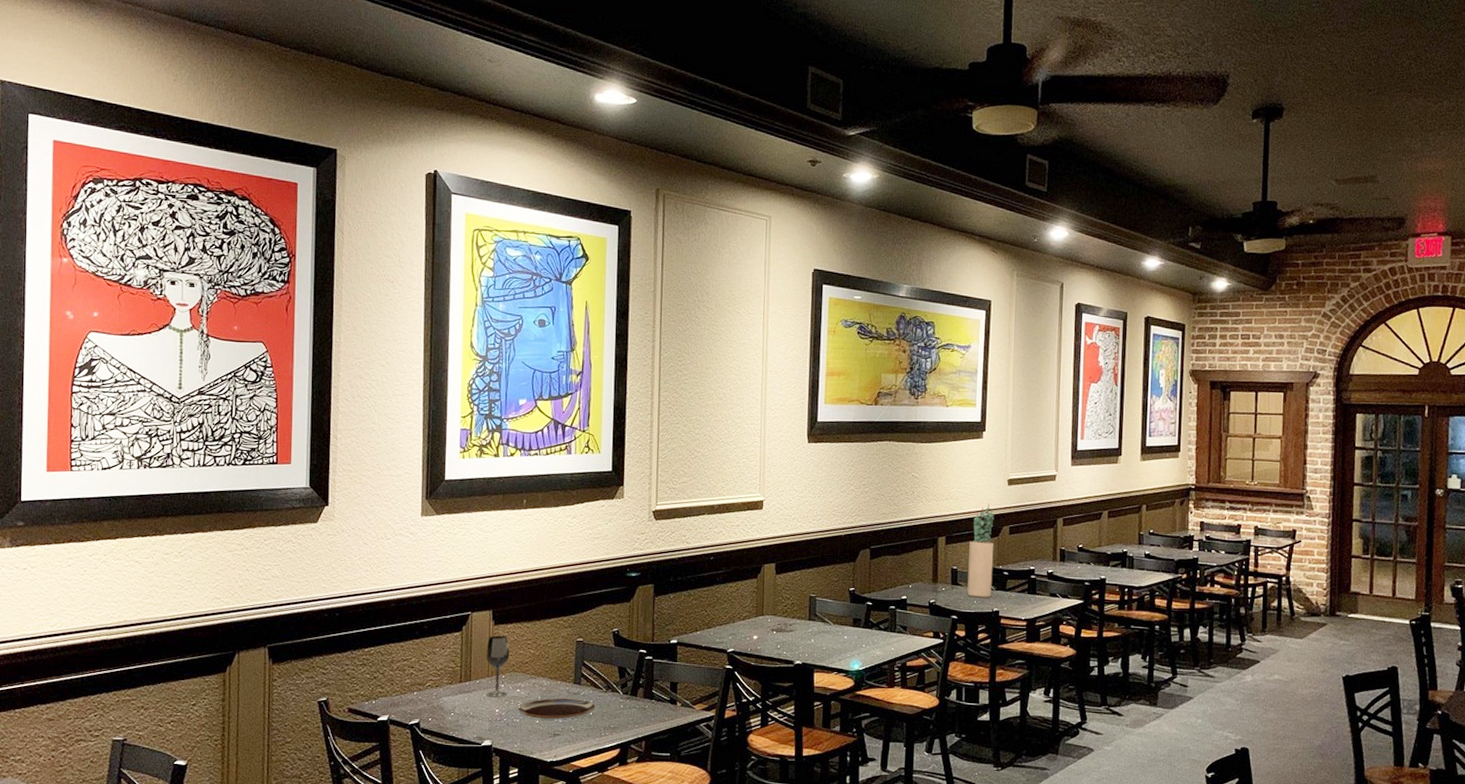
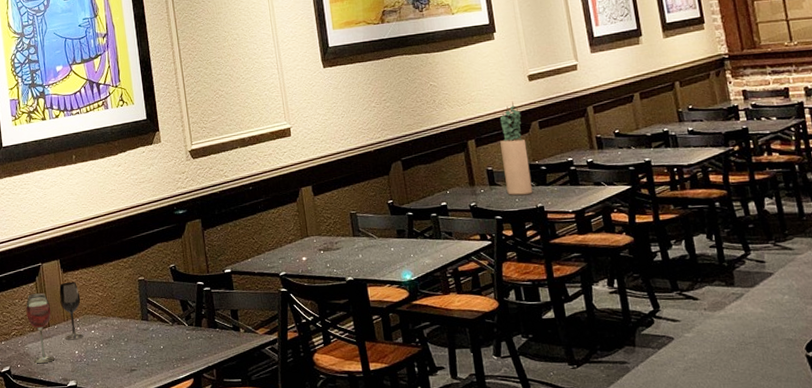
wineglass: none [446,643,475,720] -> present [26,292,55,364]
plate: present [518,698,596,720] -> none [95,334,165,357]

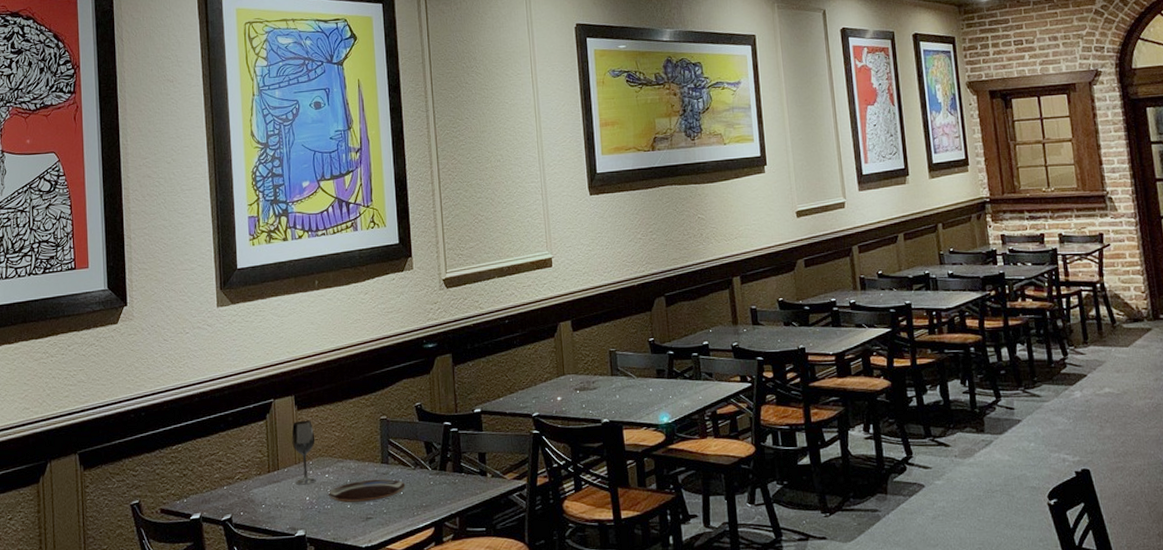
wineglass: present [26,292,55,364] -> none [253,431,283,511]
plate: none [95,334,165,357] -> present [329,478,406,504]
vase: present [499,101,533,196] -> none [764,237,795,337]

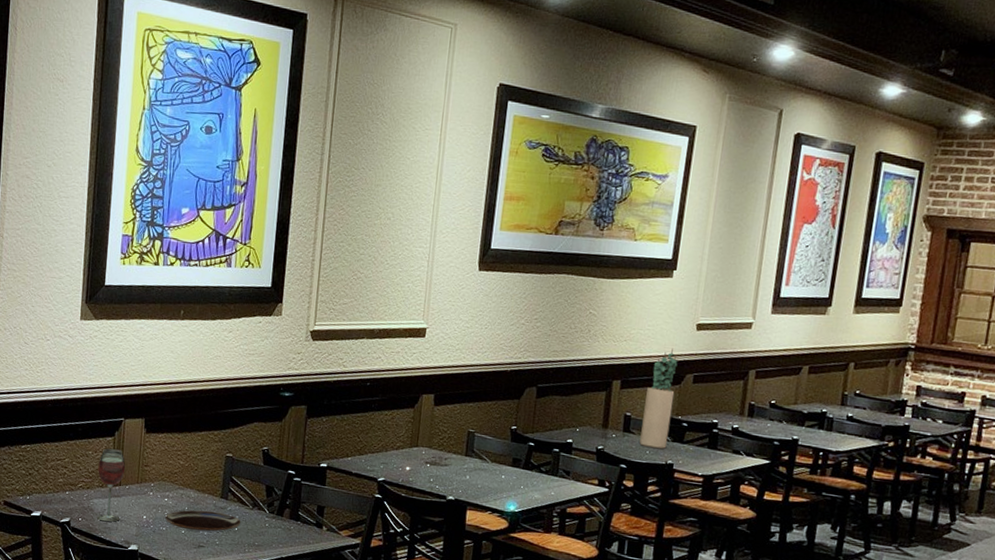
wineglass: none [253,431,283,511] -> present [97,448,126,522]
wine glass: present [291,420,317,485] -> none [134,443,160,505]
vase: none [764,237,795,337] -> present [639,348,678,450]

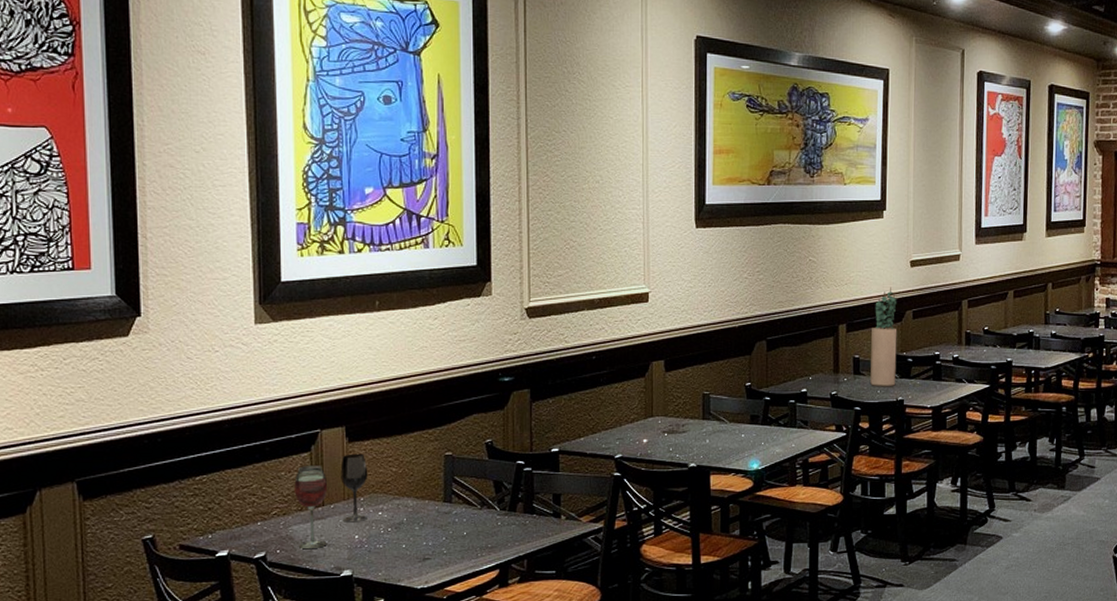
wine glass: none [134,443,160,505] -> present [340,453,369,523]
plate: present [165,510,241,533] -> none [381,518,470,543]

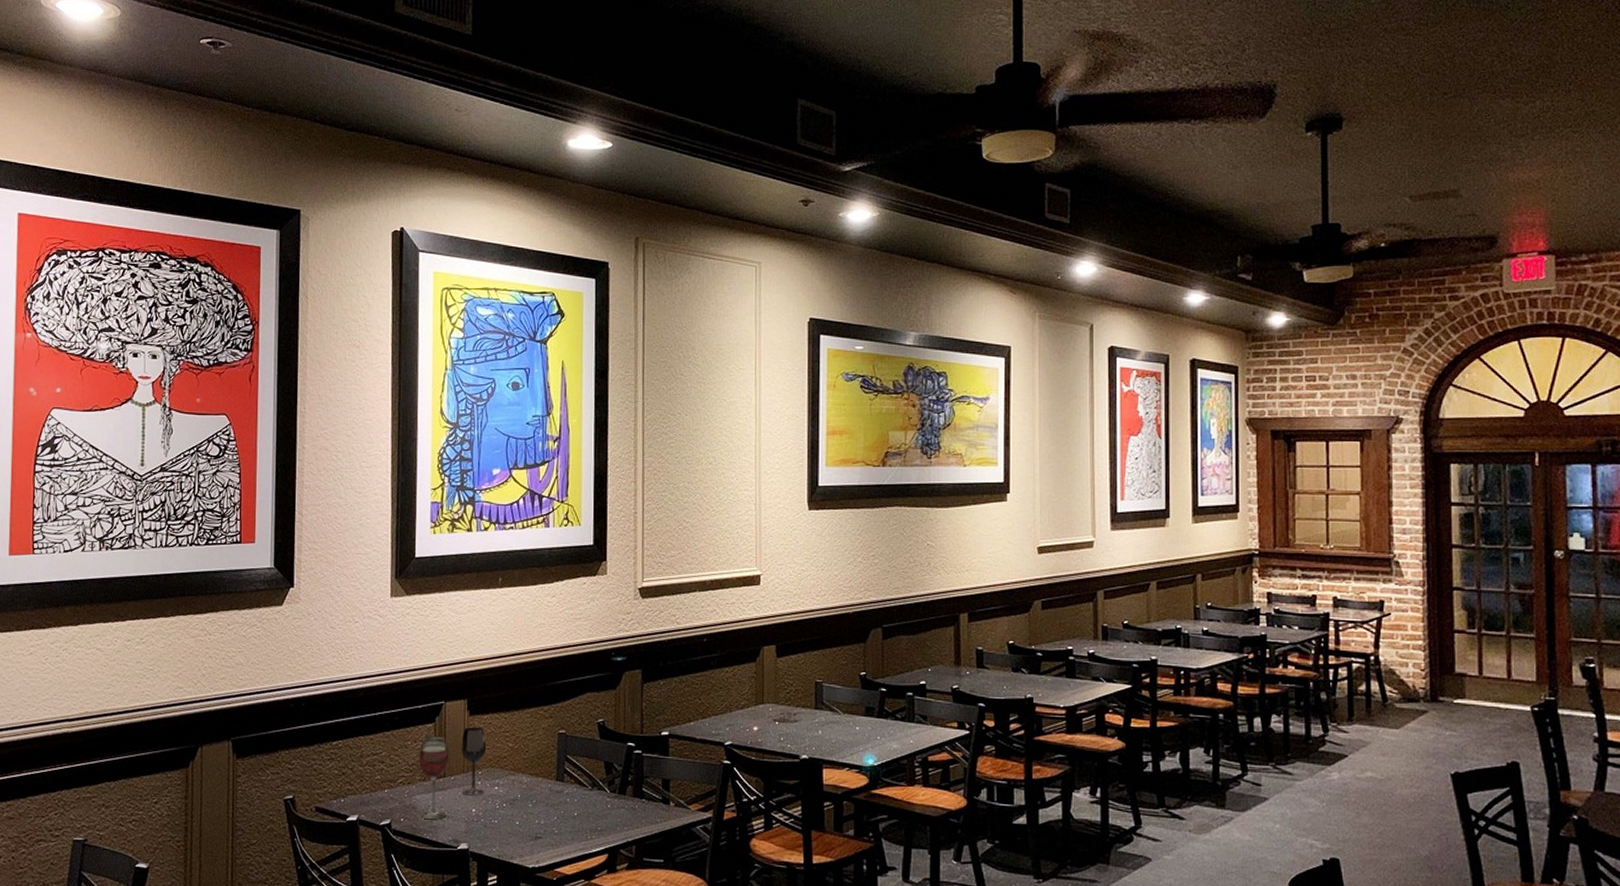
vase: present [870,287,897,387] -> none [995,574,1025,683]

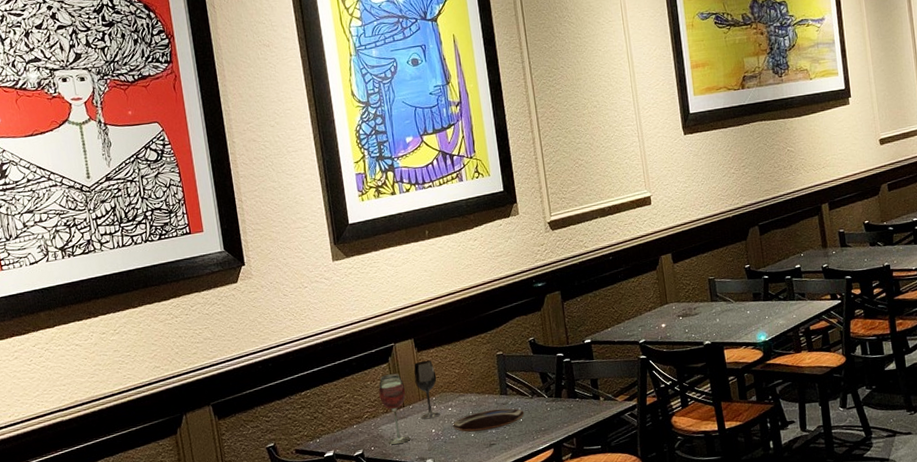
plate: none [497,796,581,821] -> present [453,408,525,433]

